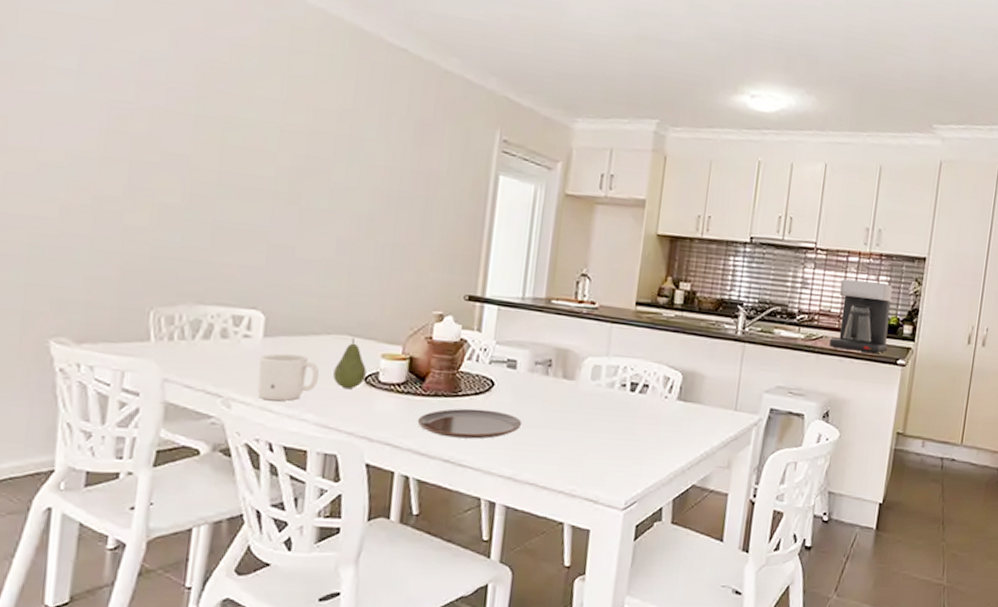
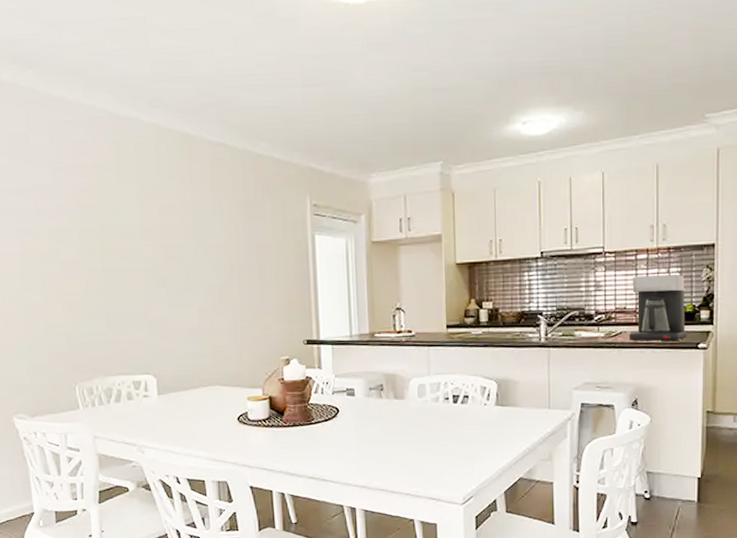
mug: present [257,353,319,401] -> none [159,405,203,444]
fruit: present [333,338,367,390] -> none [213,387,238,429]
plate: present [417,408,522,439] -> none [283,432,367,458]

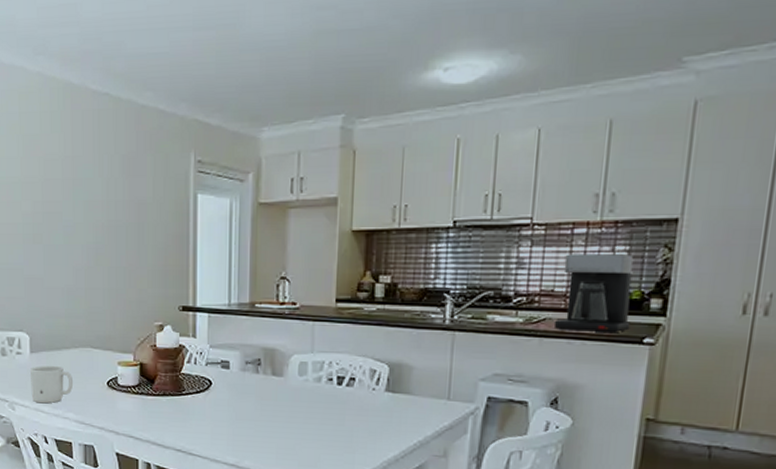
mug: none [159,405,203,444] -> present [30,365,73,404]

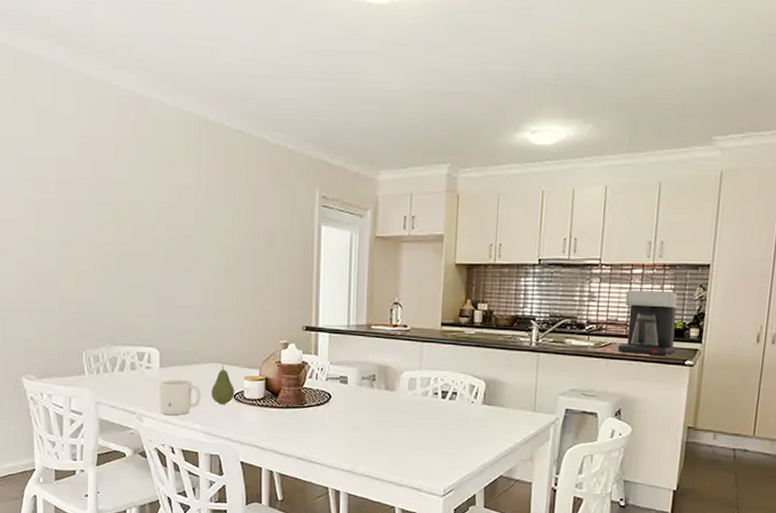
fruit: none [84,350,108,392] -> present [211,365,234,405]

